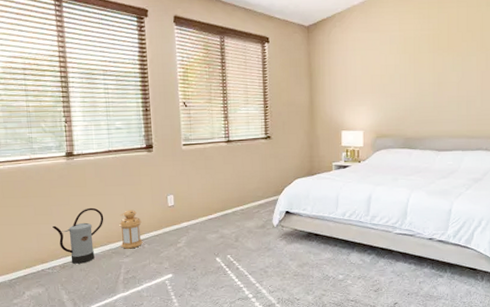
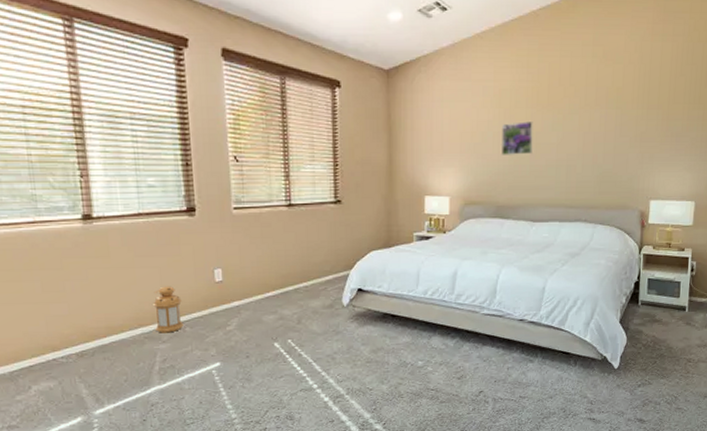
watering can: present [52,207,104,264] -> none [66,283,134,351]
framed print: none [408,64,435,94] -> present [502,122,533,155]

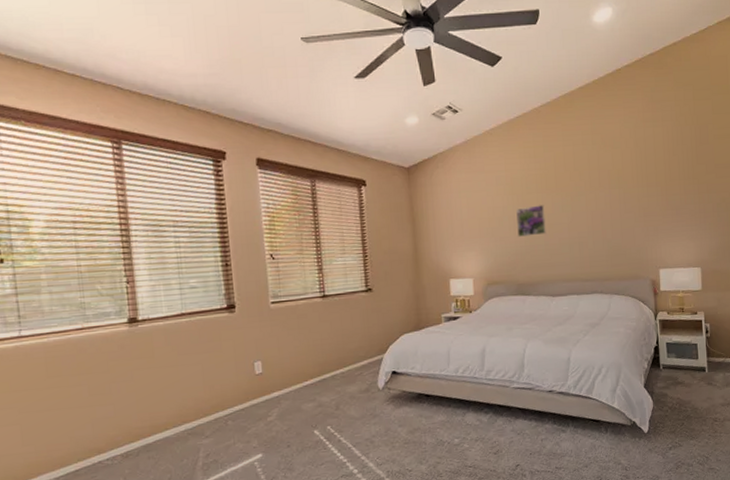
lantern: present [153,286,184,333] -> none [196,381,226,429]

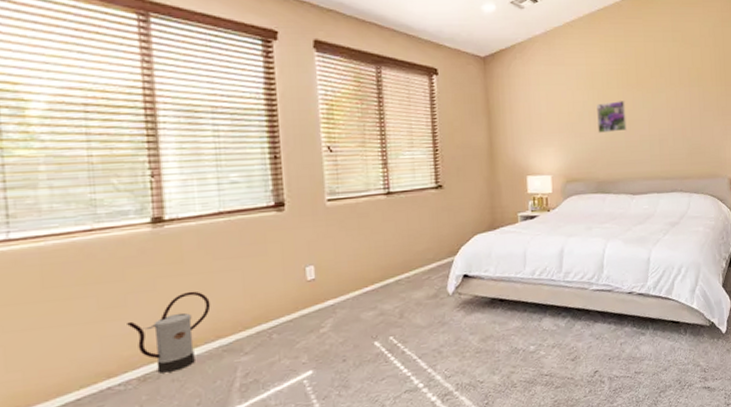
watering can: none [112,381,177,451] -> present [127,291,211,373]

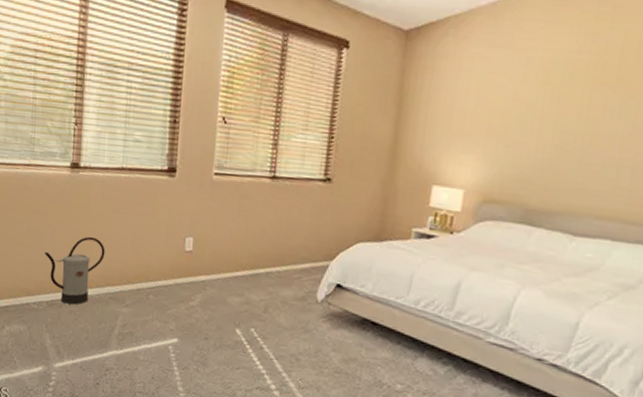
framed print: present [597,101,627,133] -> none [541,105,592,148]

